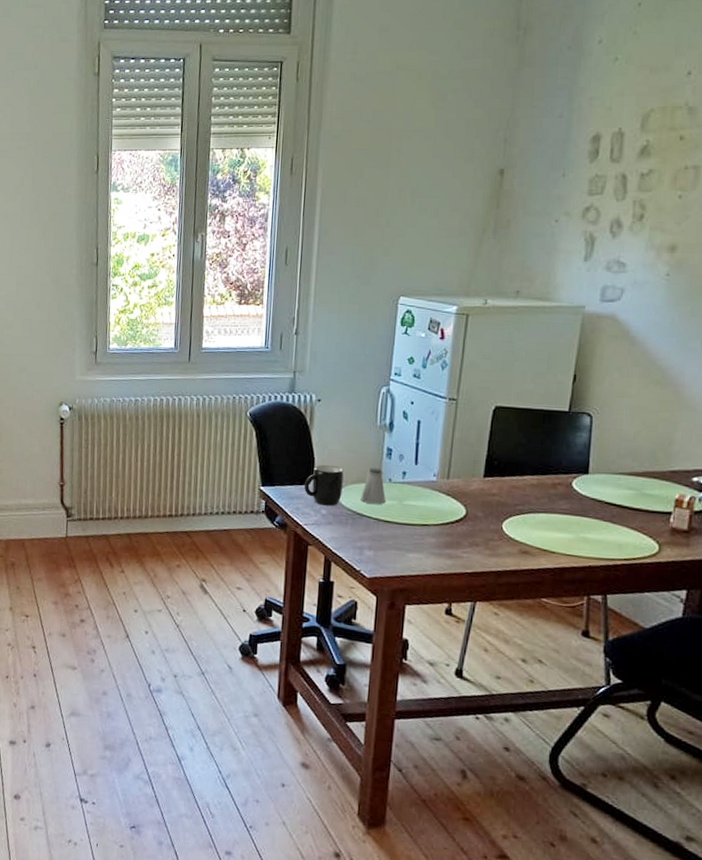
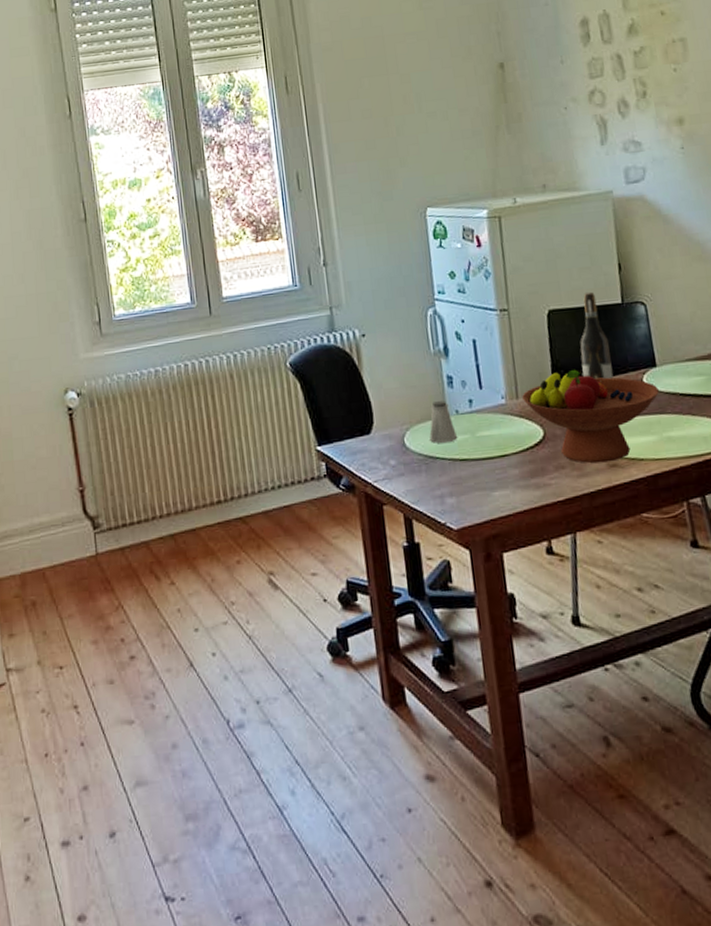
mug: present [303,465,344,506] -> none [364,407,409,455]
fruit bowl: none [453,462,585,549] -> present [522,369,659,464]
wine bottle: none [514,395,547,478] -> present [580,291,614,380]

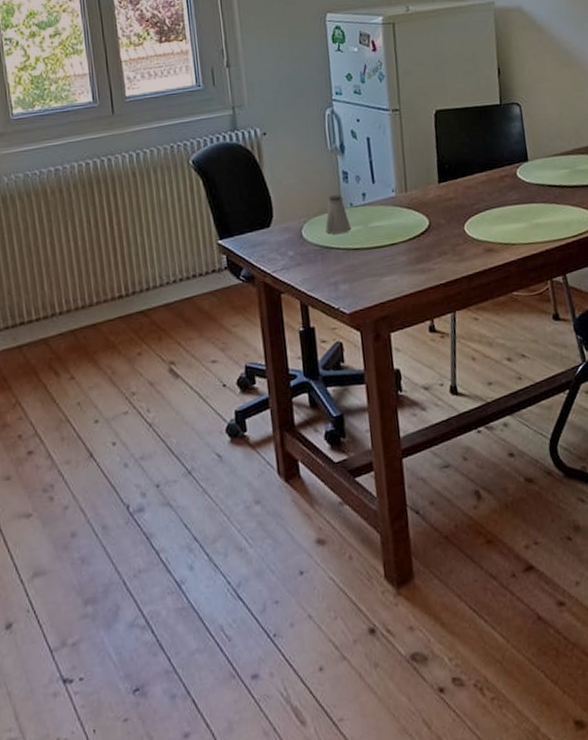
fruit bowl: present [522,369,659,464] -> none [411,164,530,249]
wine bottle: present [580,291,614,380] -> none [463,93,491,173]

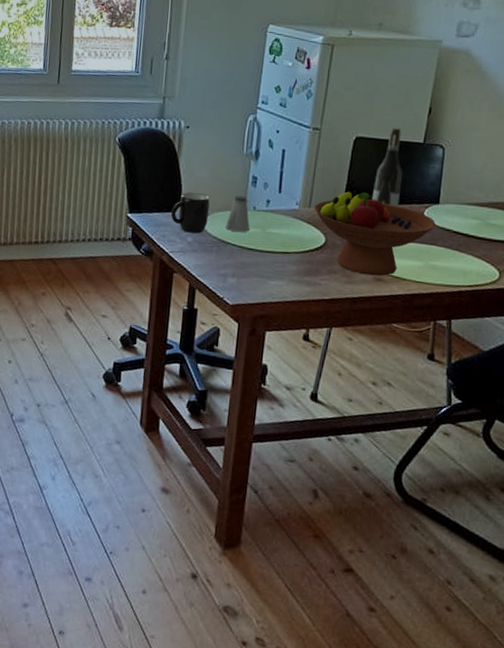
mug: none [264,201,306,247] -> present [170,192,210,234]
fruit bowl: none [411,164,530,249] -> present [314,191,436,276]
wine bottle: none [463,93,491,173] -> present [371,127,403,207]

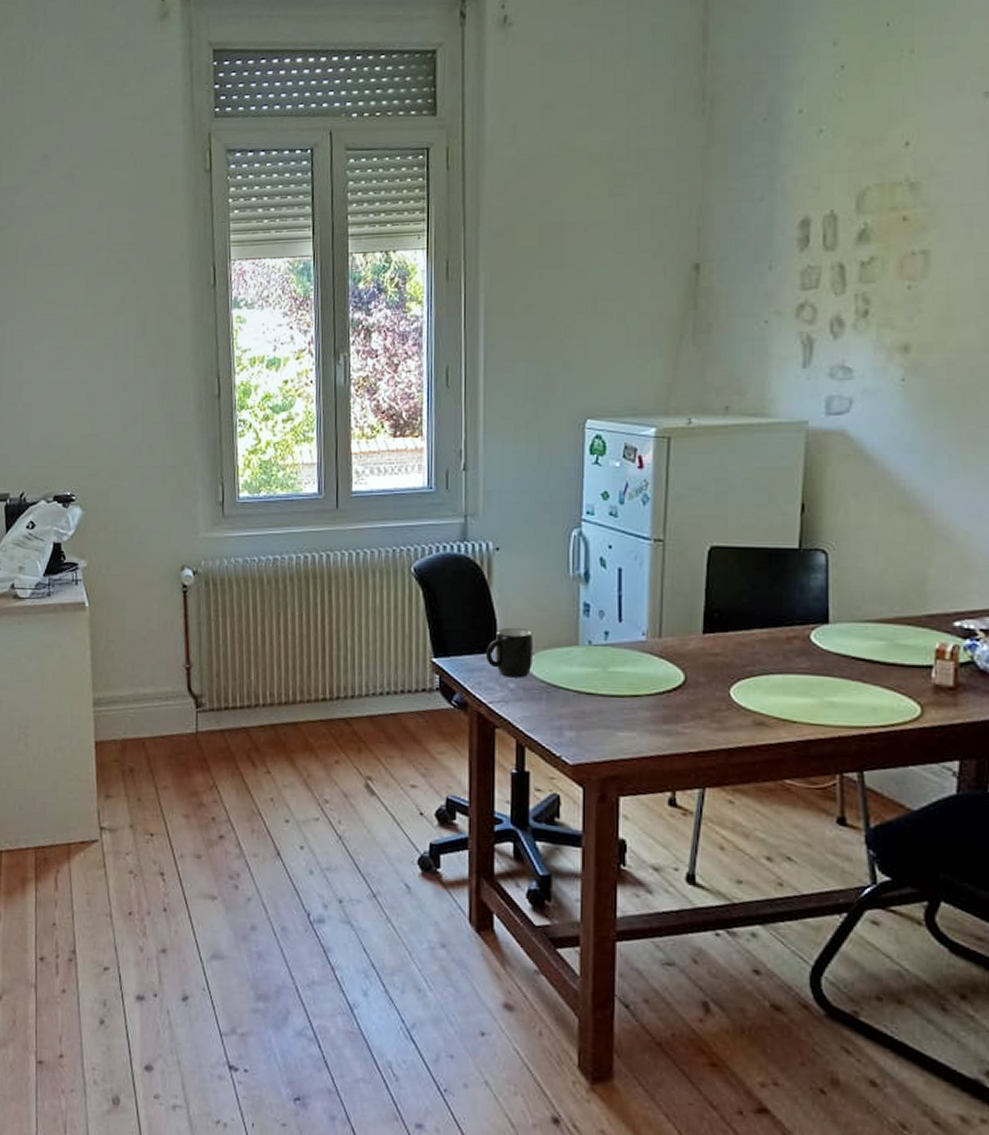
saltshaker: present [226,196,250,232] -> none [556,629,586,673]
fruit bowl: present [314,191,436,276] -> none [666,614,827,720]
wine bottle: present [371,127,403,207] -> none [739,531,776,631]

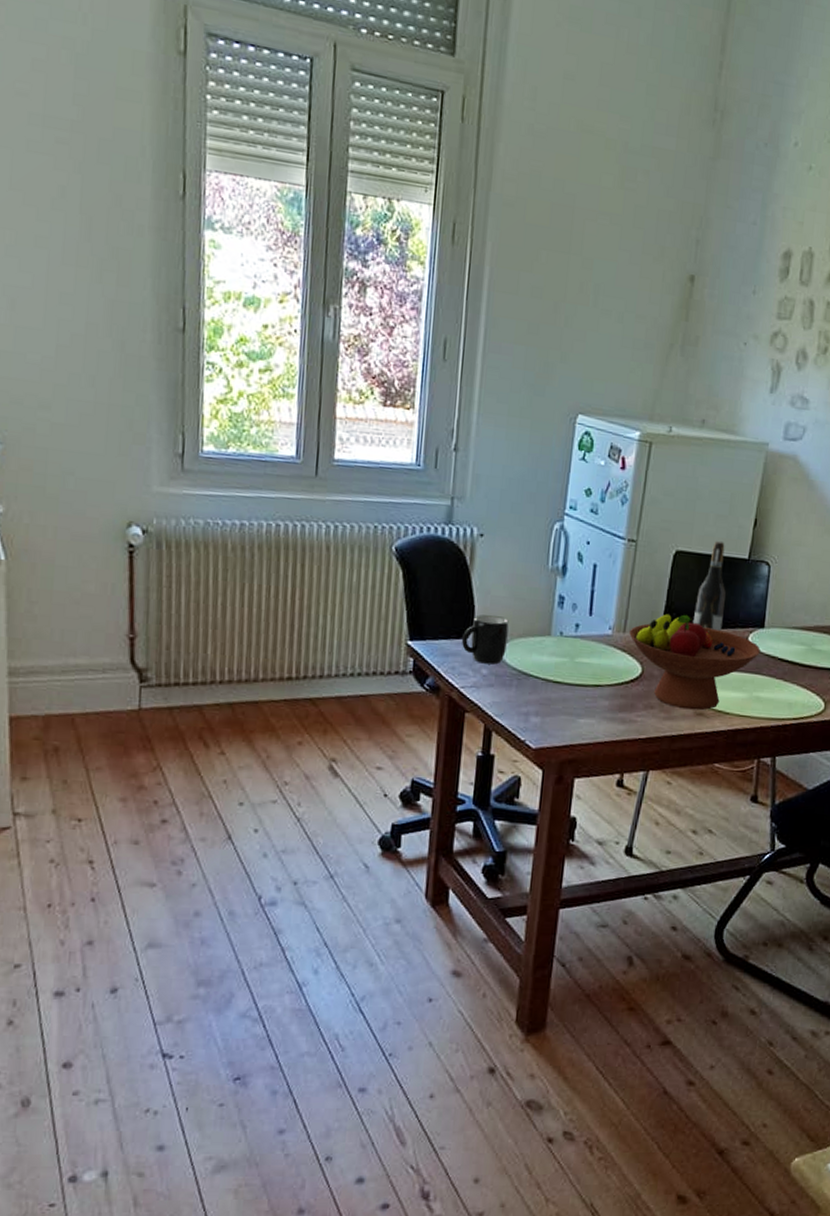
fruit bowl: none [666,614,827,720] -> present [629,614,760,711]
wine bottle: none [739,531,776,631] -> present [692,540,726,632]

